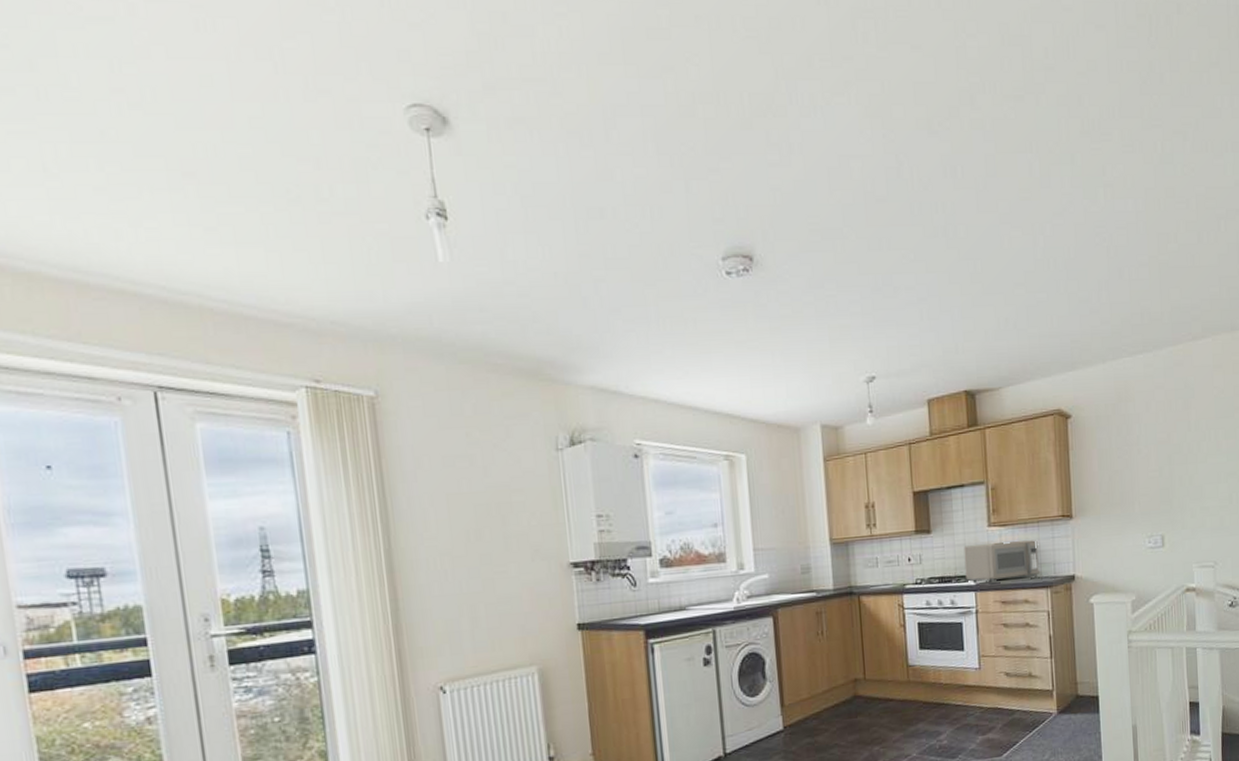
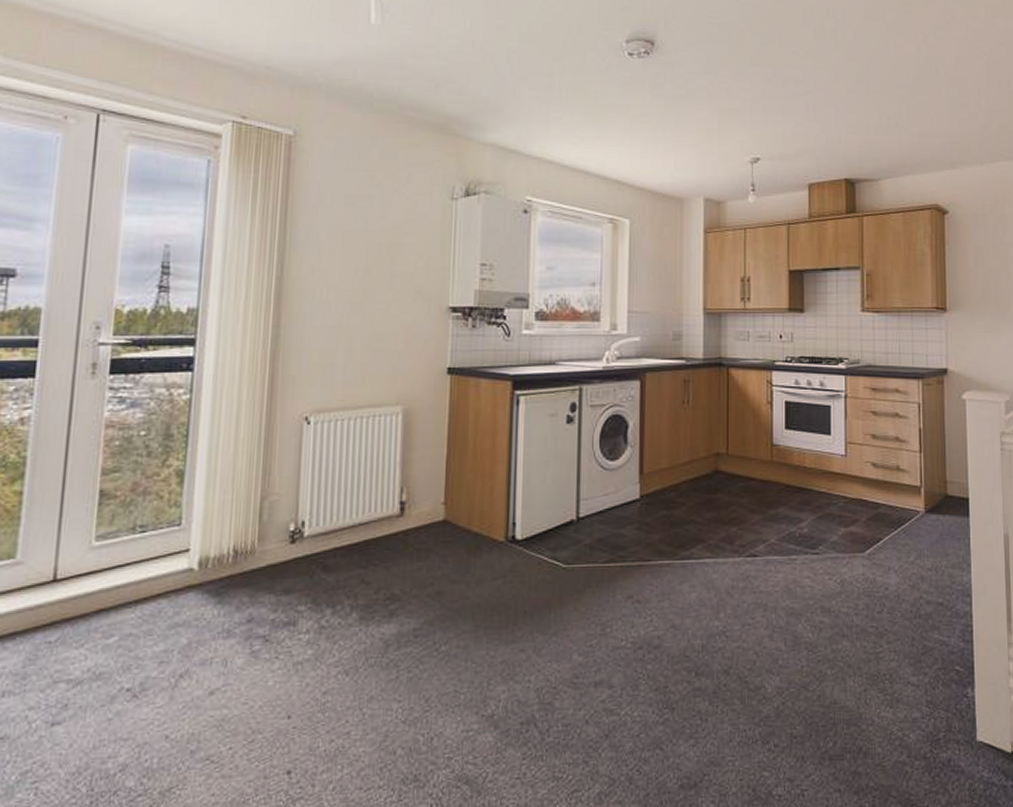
microwave: present [964,540,1039,583] -> none [836,328,911,368]

